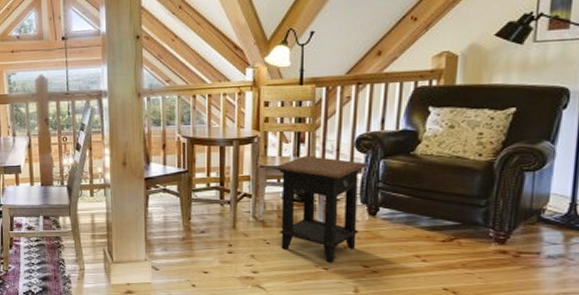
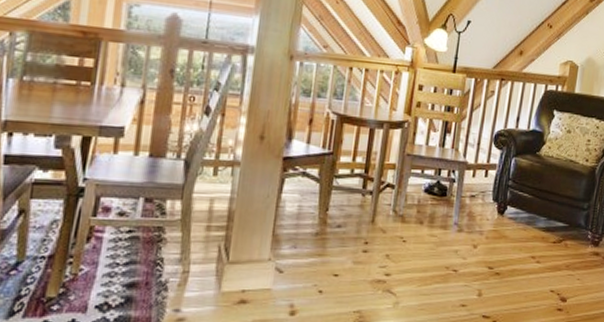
side table: present [274,156,368,263] -> none [416,147,502,264]

